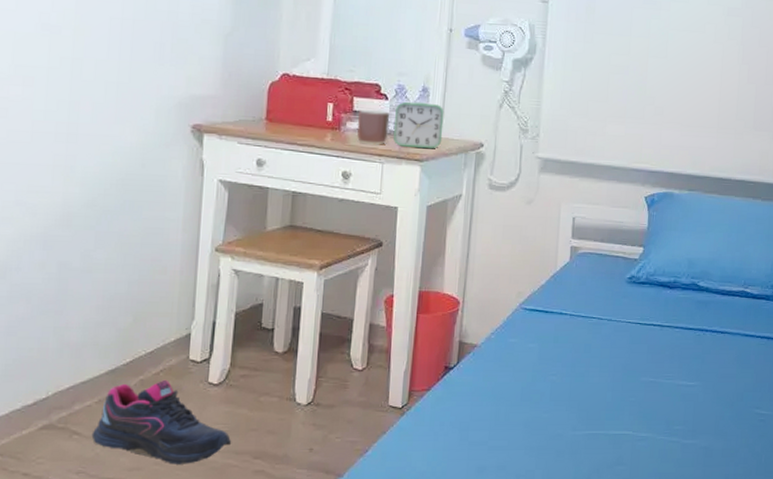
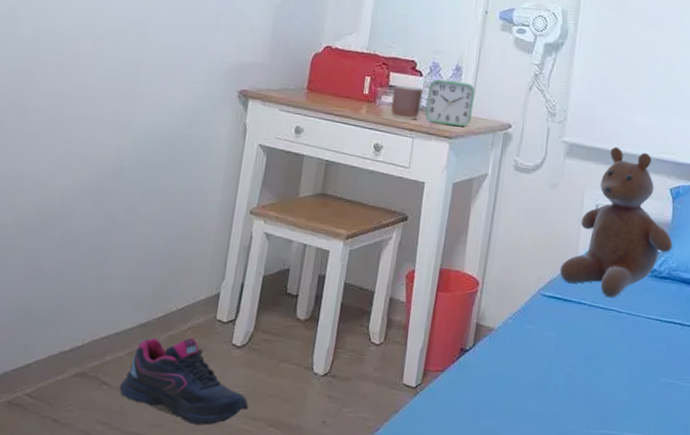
teddy bear: none [539,159,649,306] -> present [559,146,673,298]

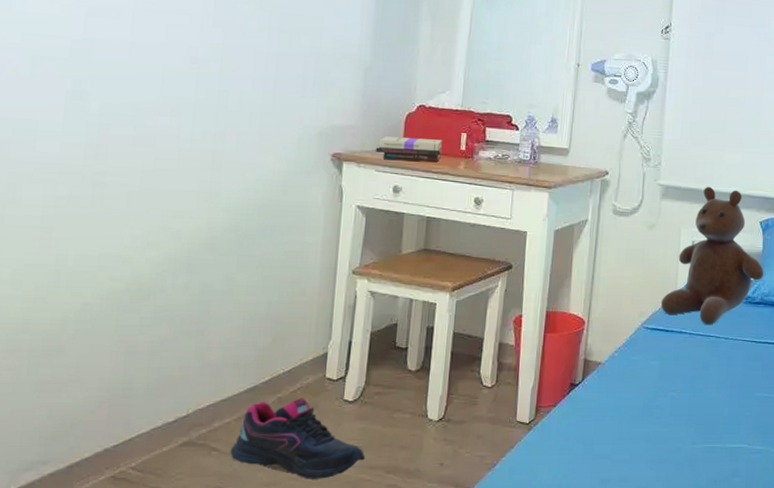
books: none [280,76,346,104] -> present [375,136,443,162]
mug: present [391,84,424,120] -> none [489,139,521,173]
alarm clock: present [424,79,475,127] -> none [523,132,572,177]

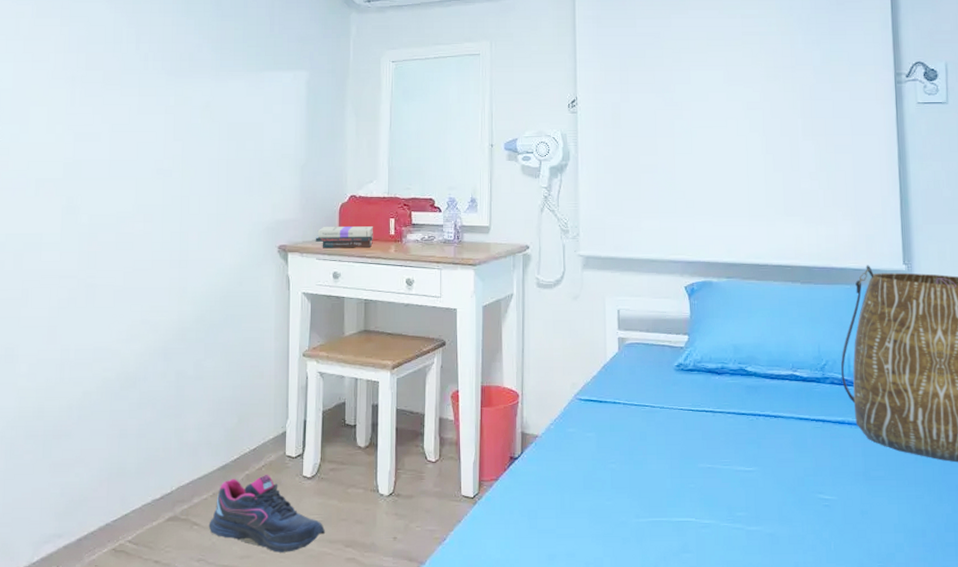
teddy bear: present [660,186,764,326] -> none [591,254,694,395]

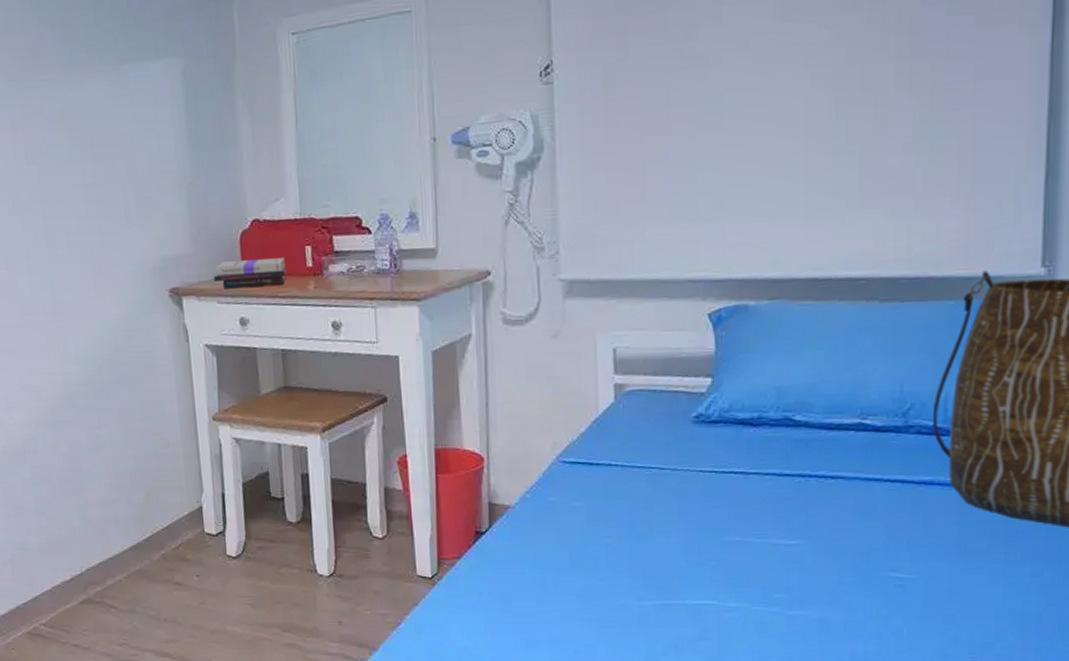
athletic shoe: present [208,474,326,553] -> none [126,553,259,637]

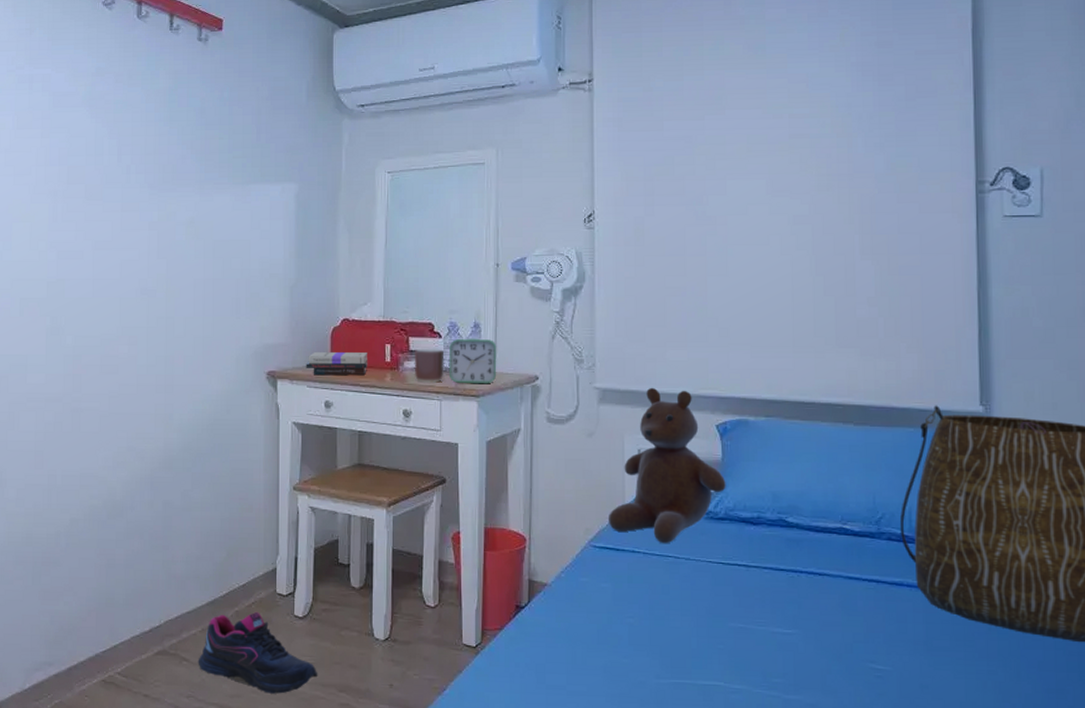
athletic shoe: none [126,553,259,637] -> present [198,611,318,694]
mug: none [341,246,377,289] -> present [415,348,445,383]
alarm clock: none [382,231,440,286] -> present [448,338,497,384]
teddy bear: none [578,274,720,455] -> present [607,387,726,544]

